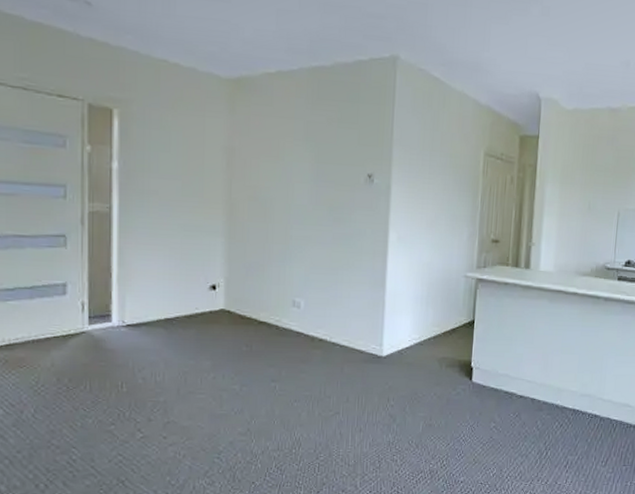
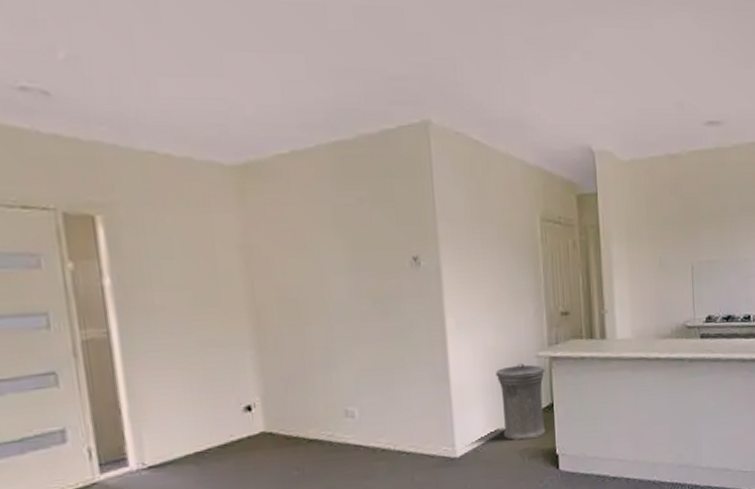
trash can: none [426,281,471,350] -> present [495,363,546,441]

